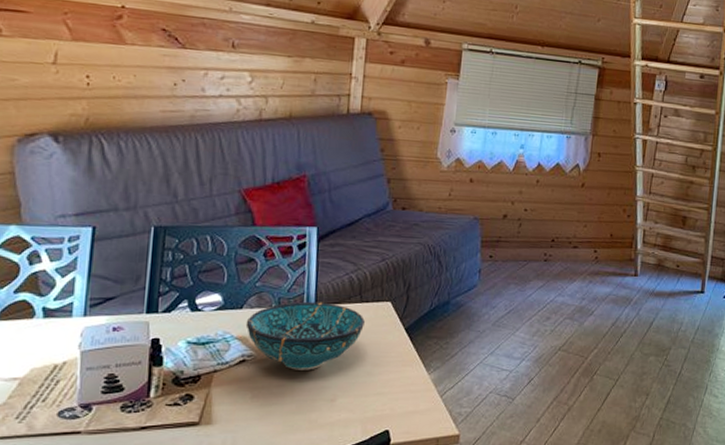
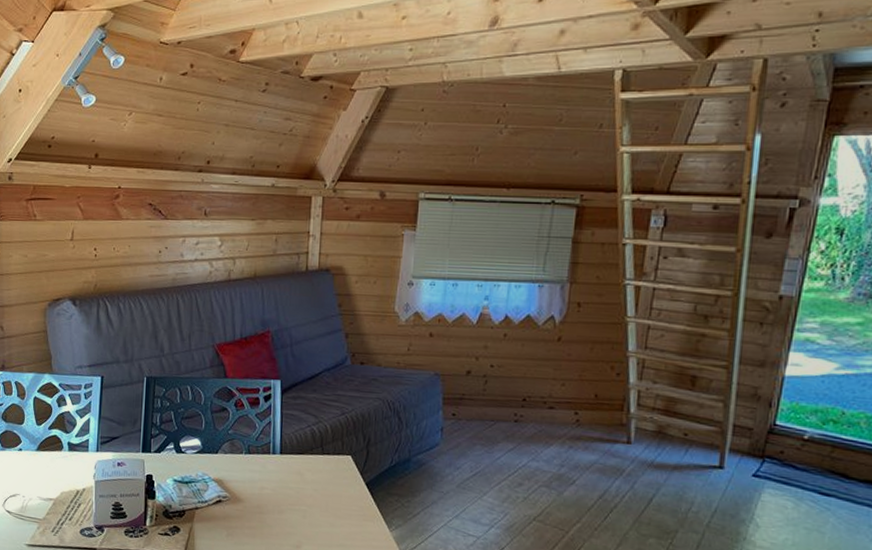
decorative bowl: present [245,301,366,370] -> none [221,450,327,516]

